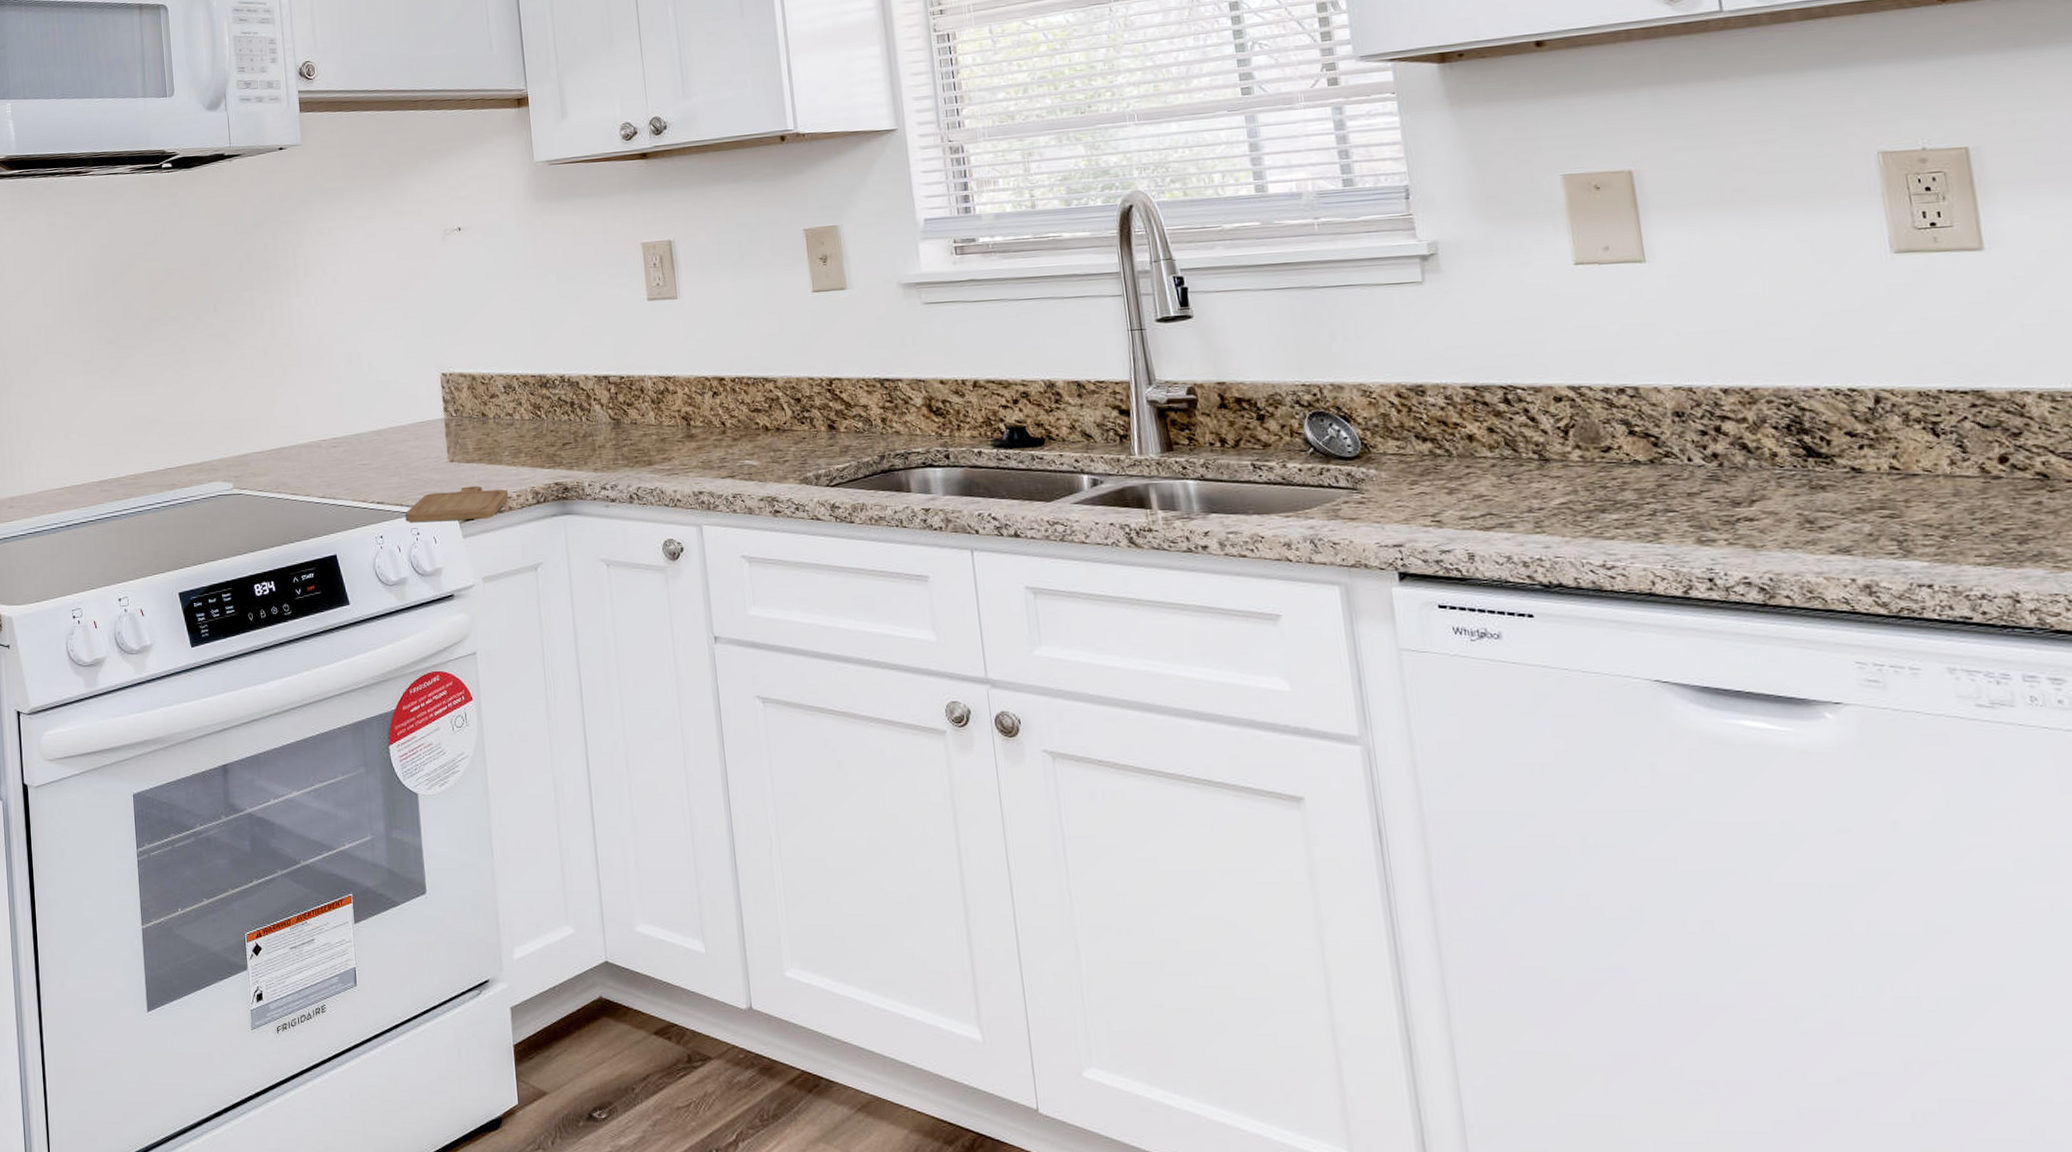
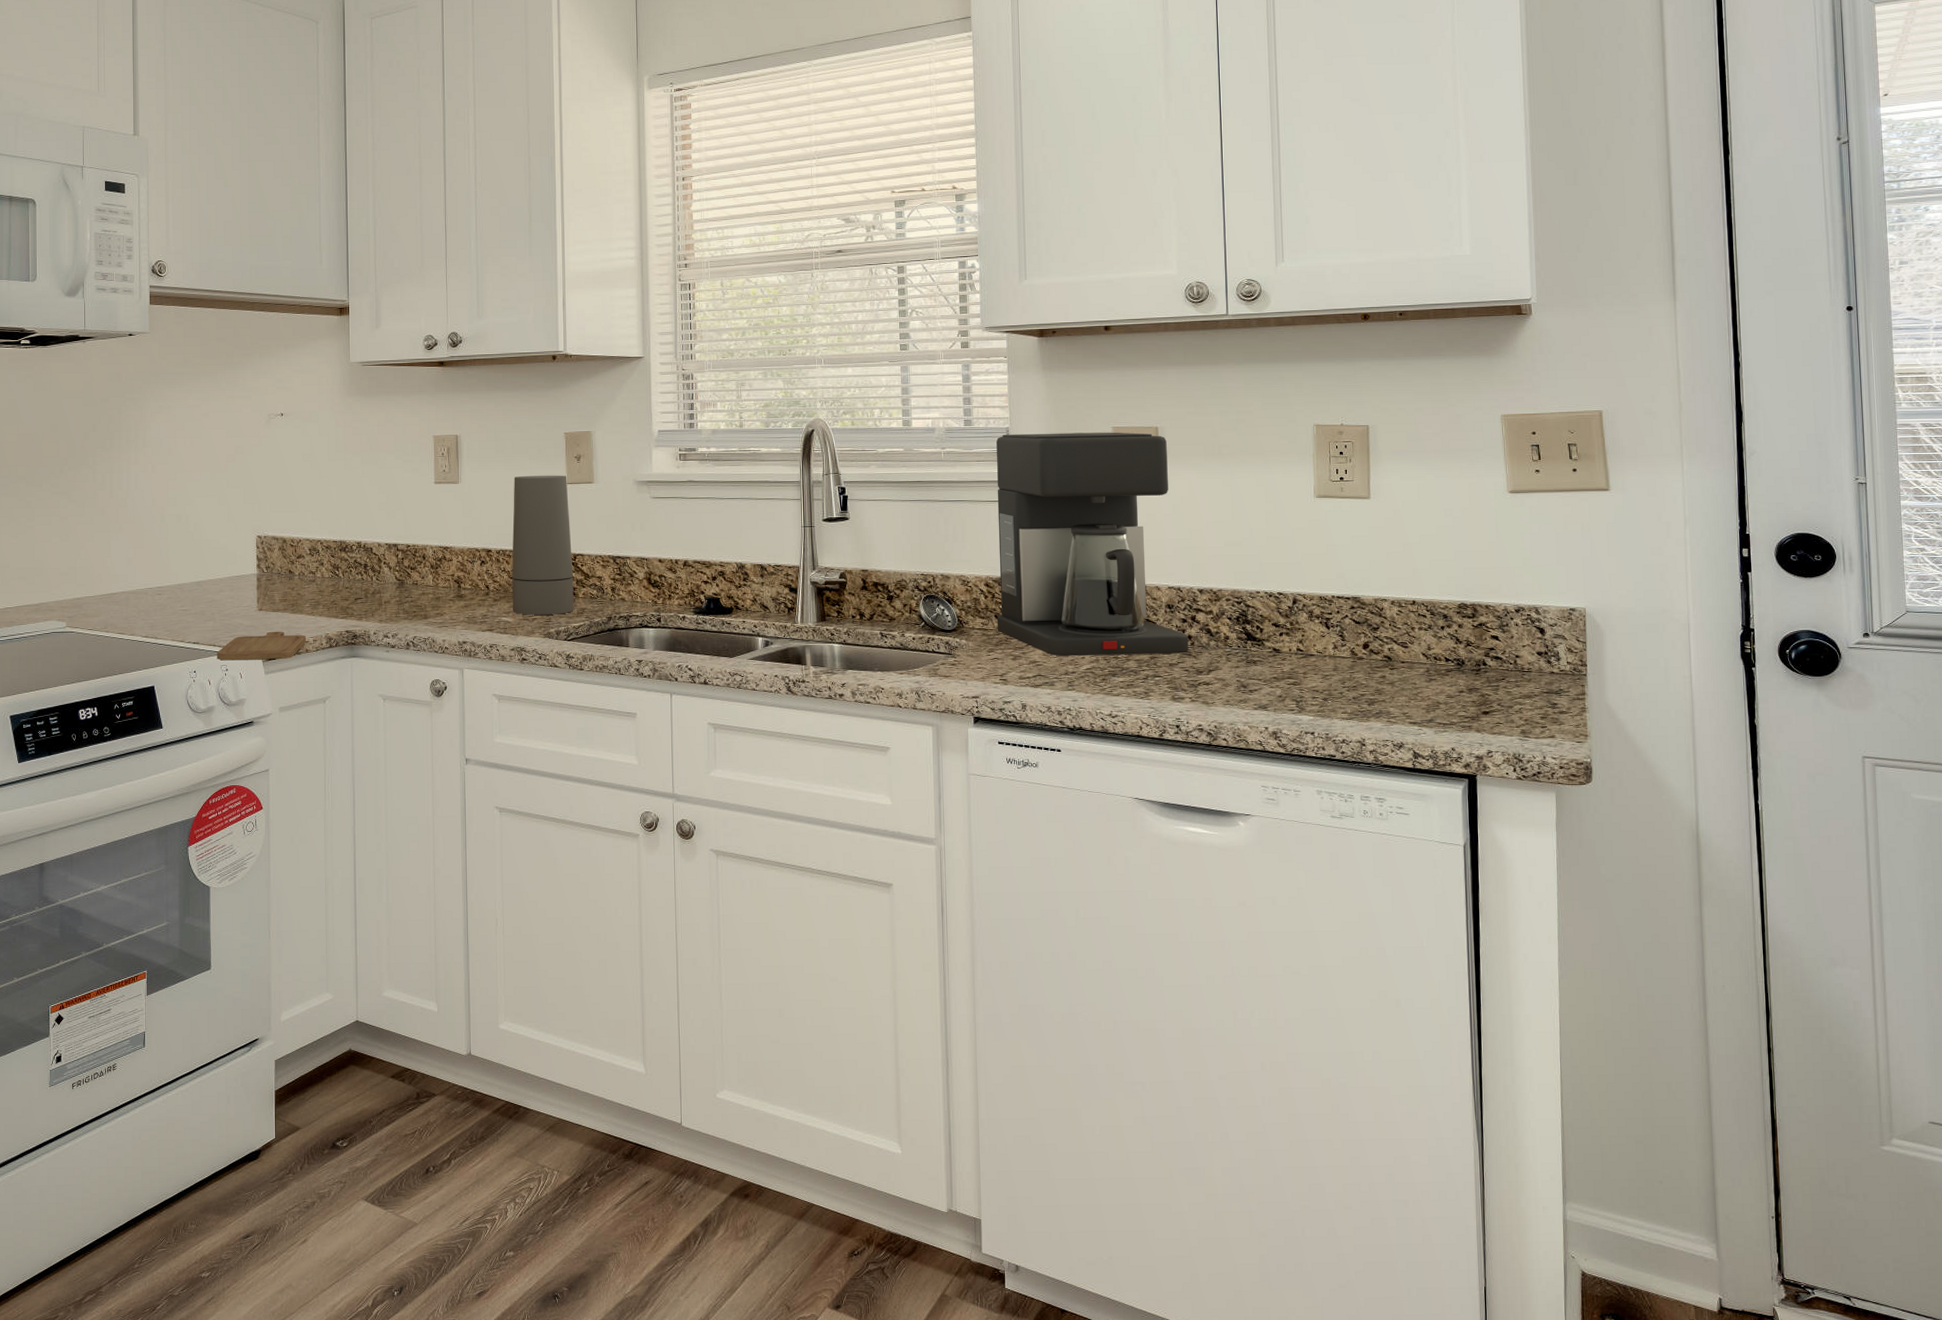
canister: none [745,281,836,456] -> present [512,475,574,615]
coffee maker: none [1392,180,1716,488] -> present [996,432,1189,657]

